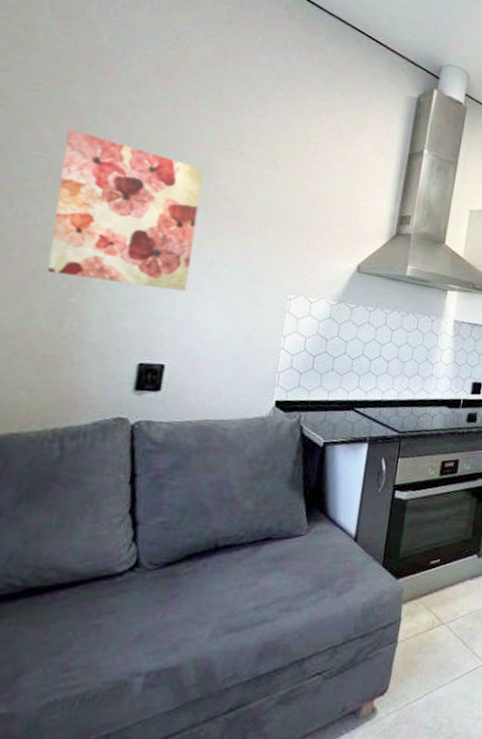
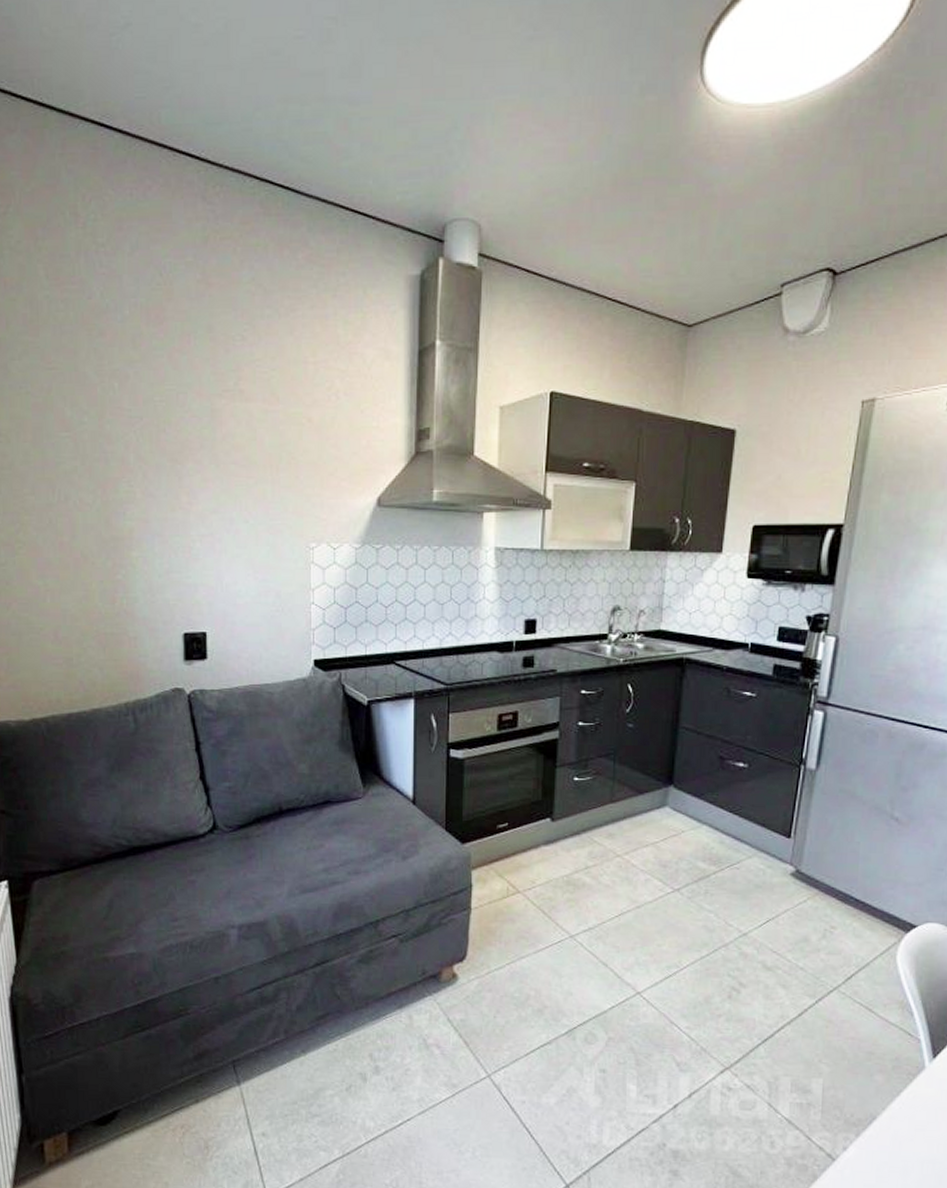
wall art: present [47,129,204,292] -> none [84,403,213,555]

